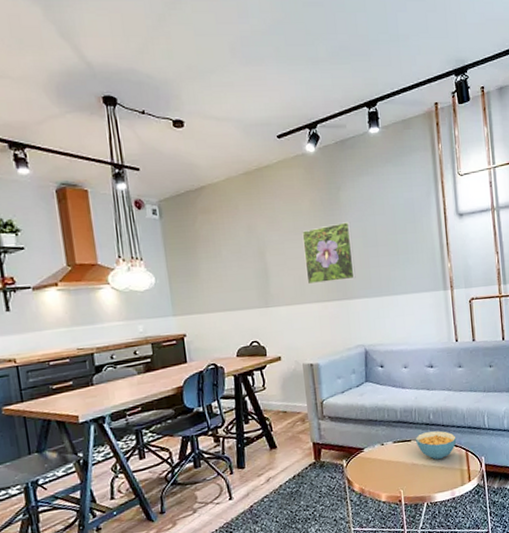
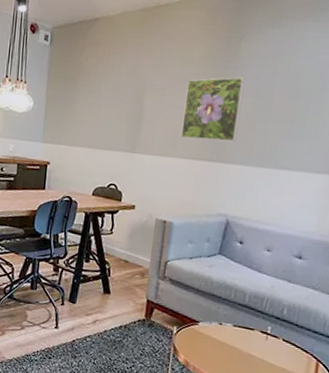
cereal bowl: present [415,430,457,460] -> none [259,325,309,360]

